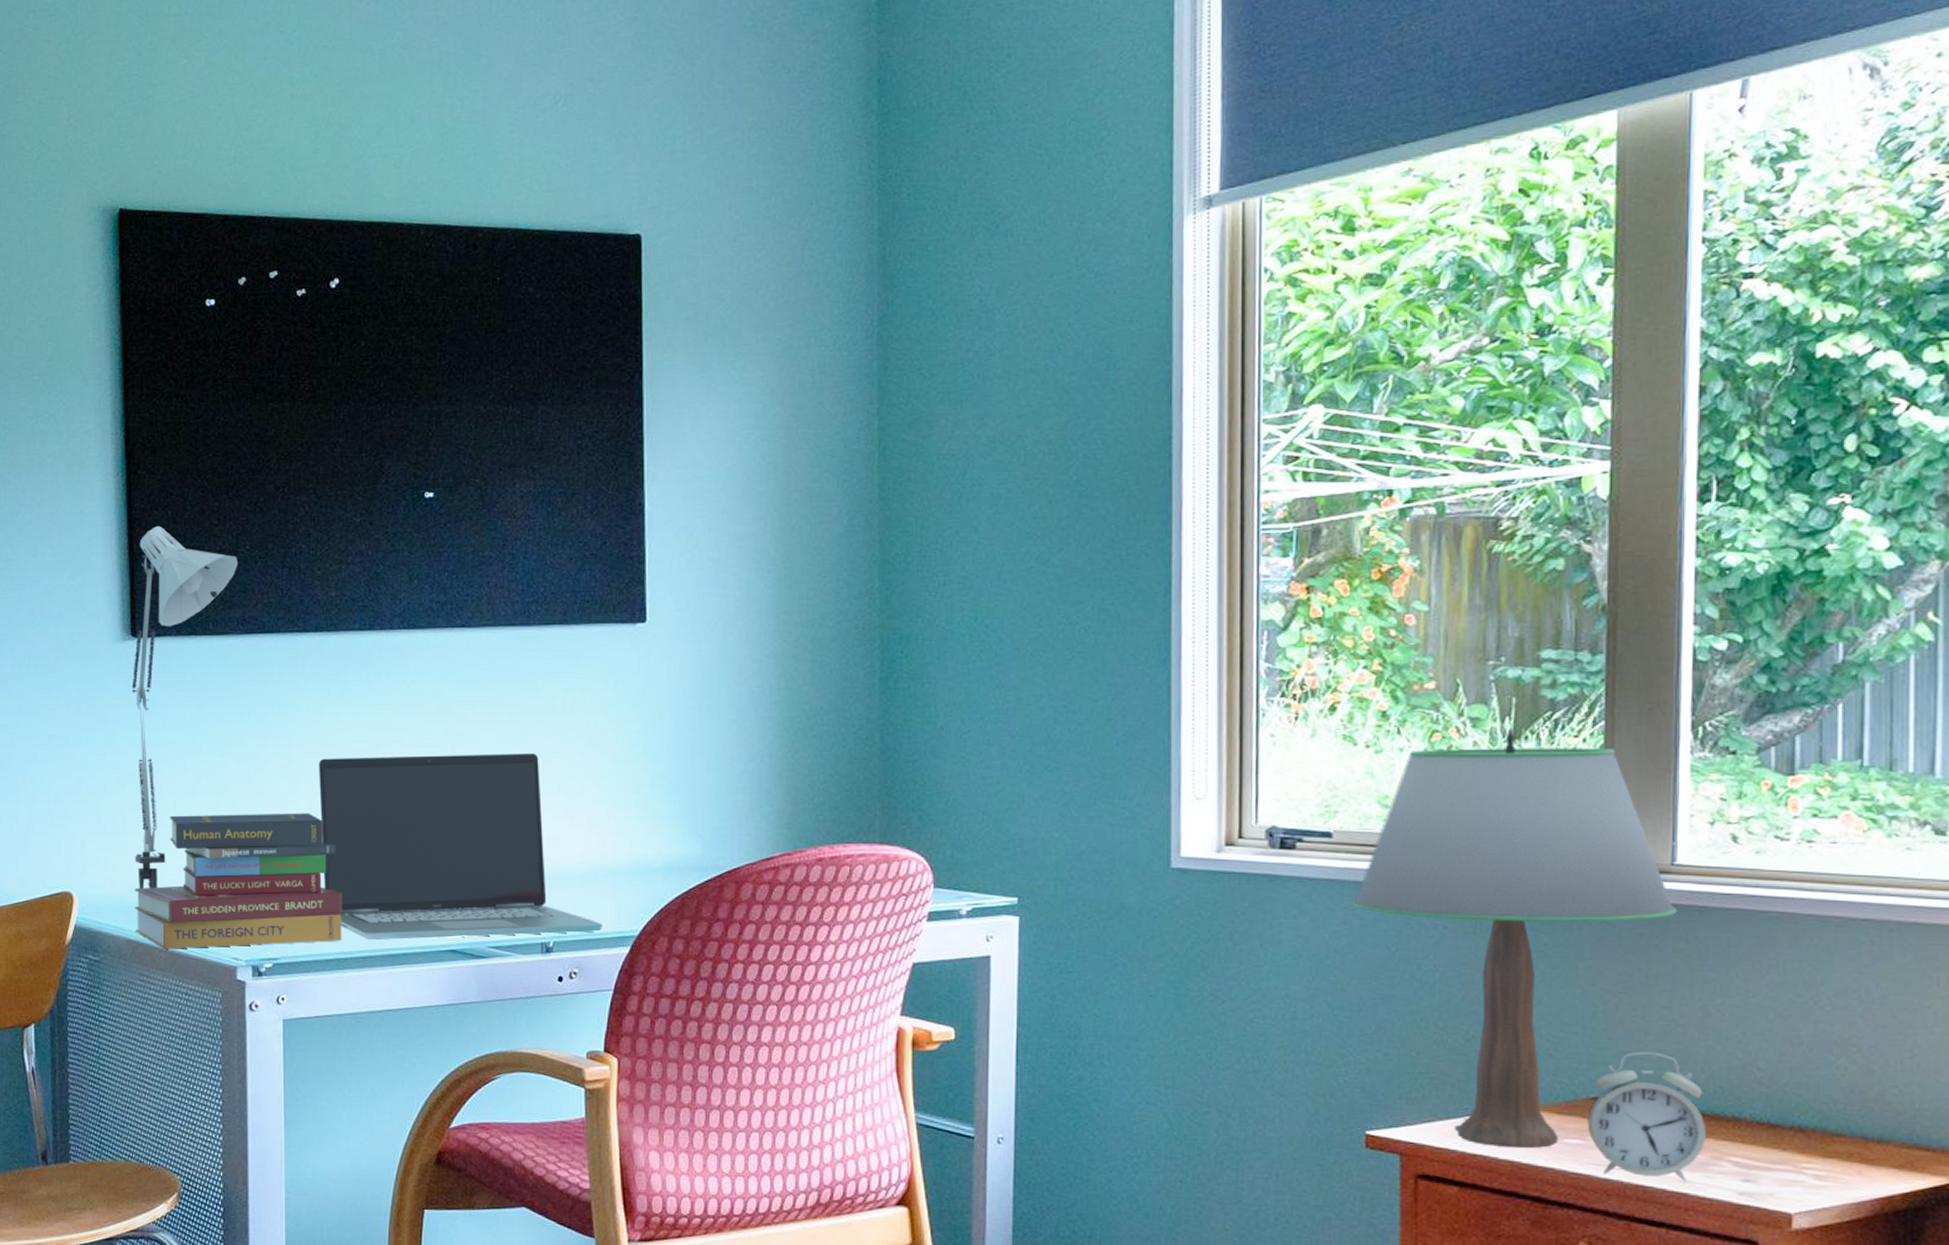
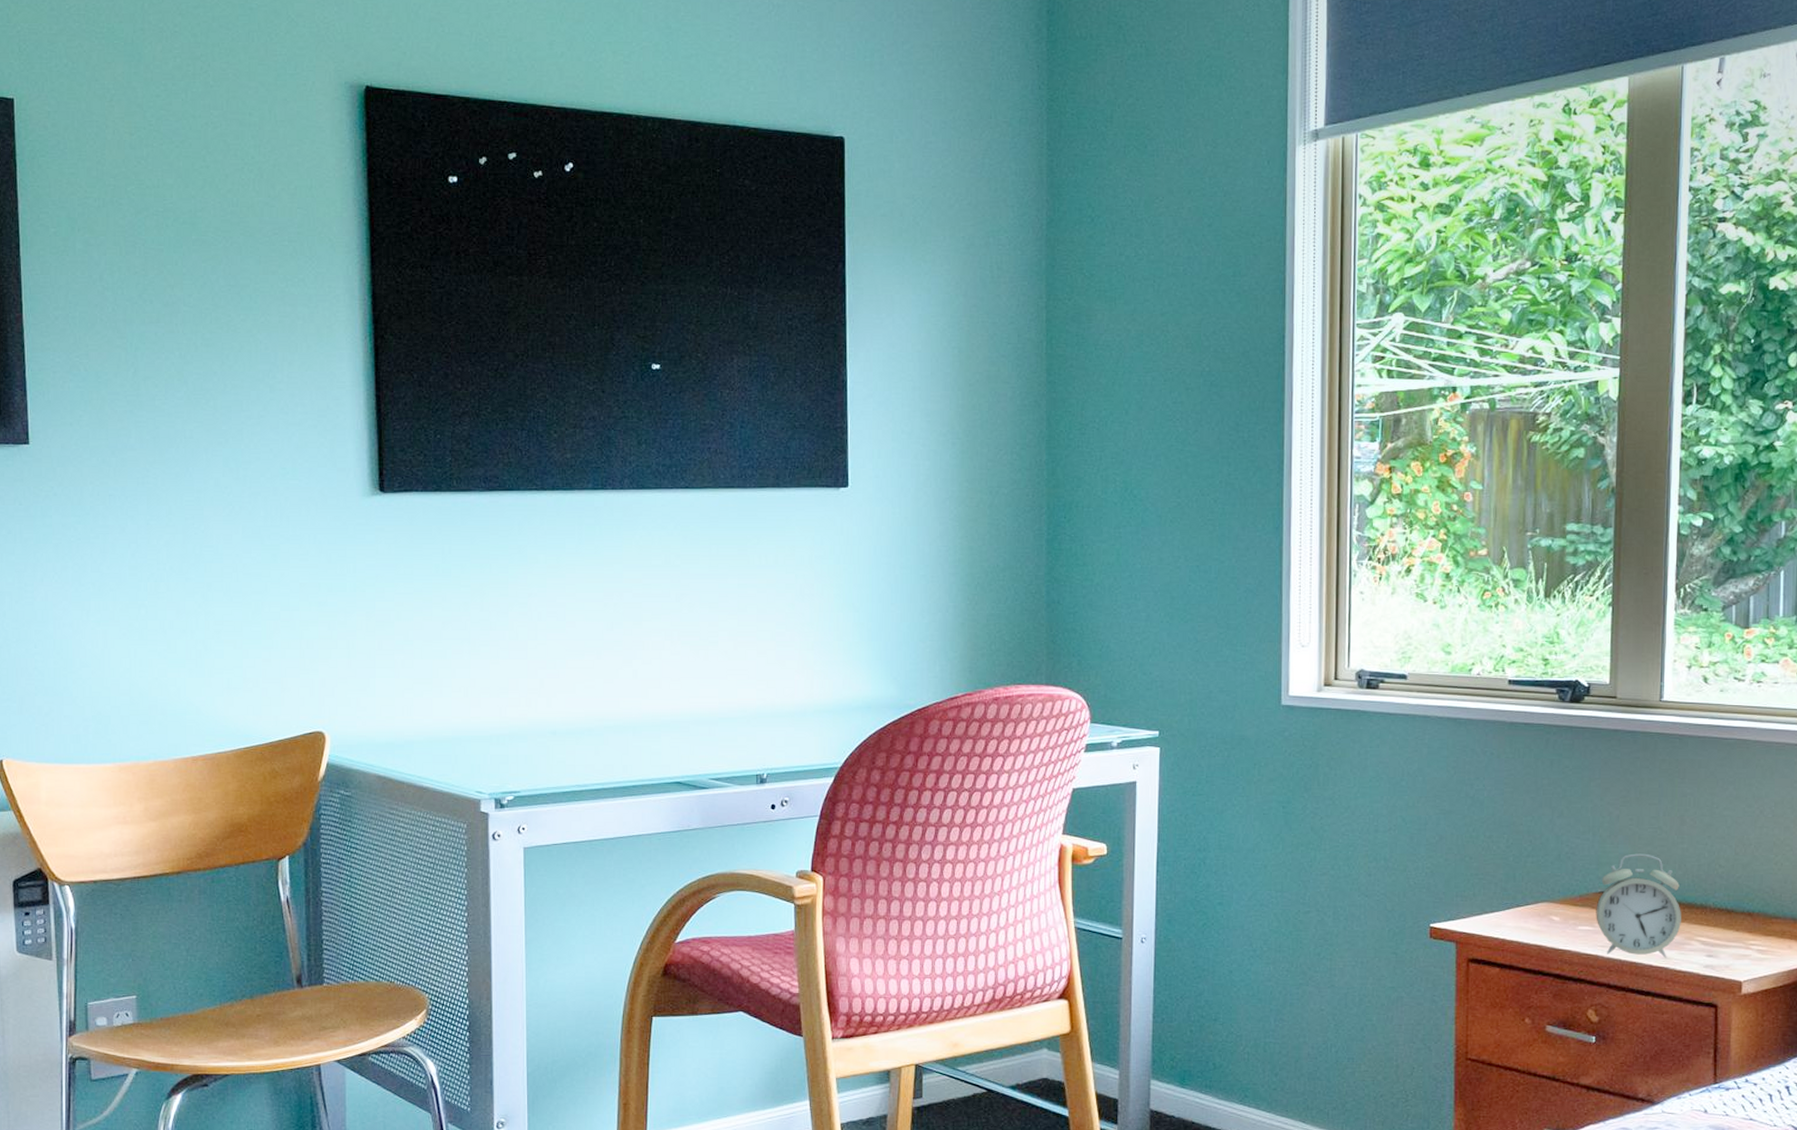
desk lamp: present [131,526,239,889] -> none [380,388,481,728]
books: present [135,813,342,949] -> none [384,657,578,784]
laptop: present [318,753,602,941] -> none [555,604,810,774]
table lamp: present [1352,727,1677,1149] -> none [1422,588,1663,935]

